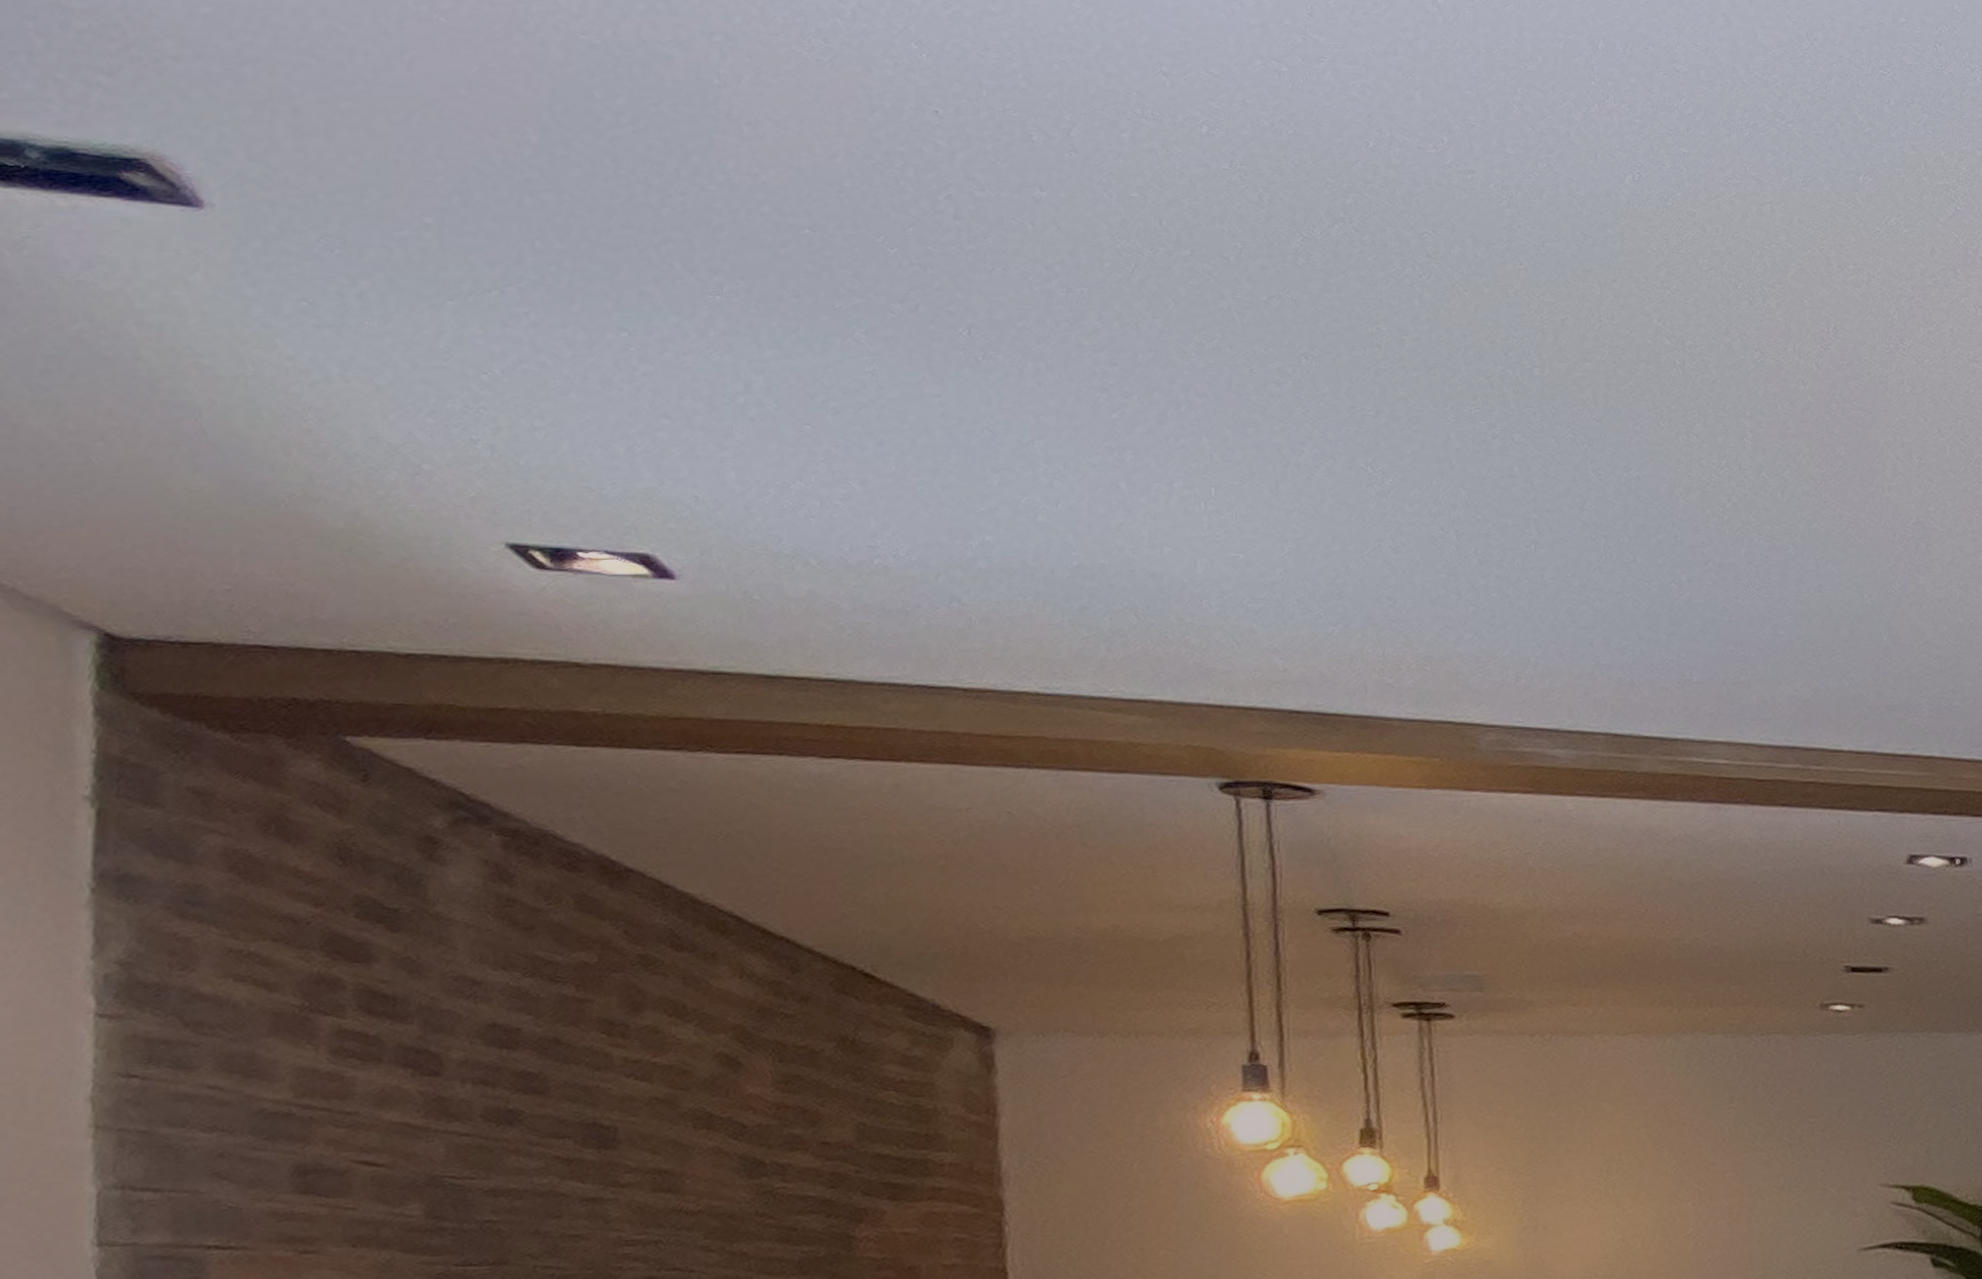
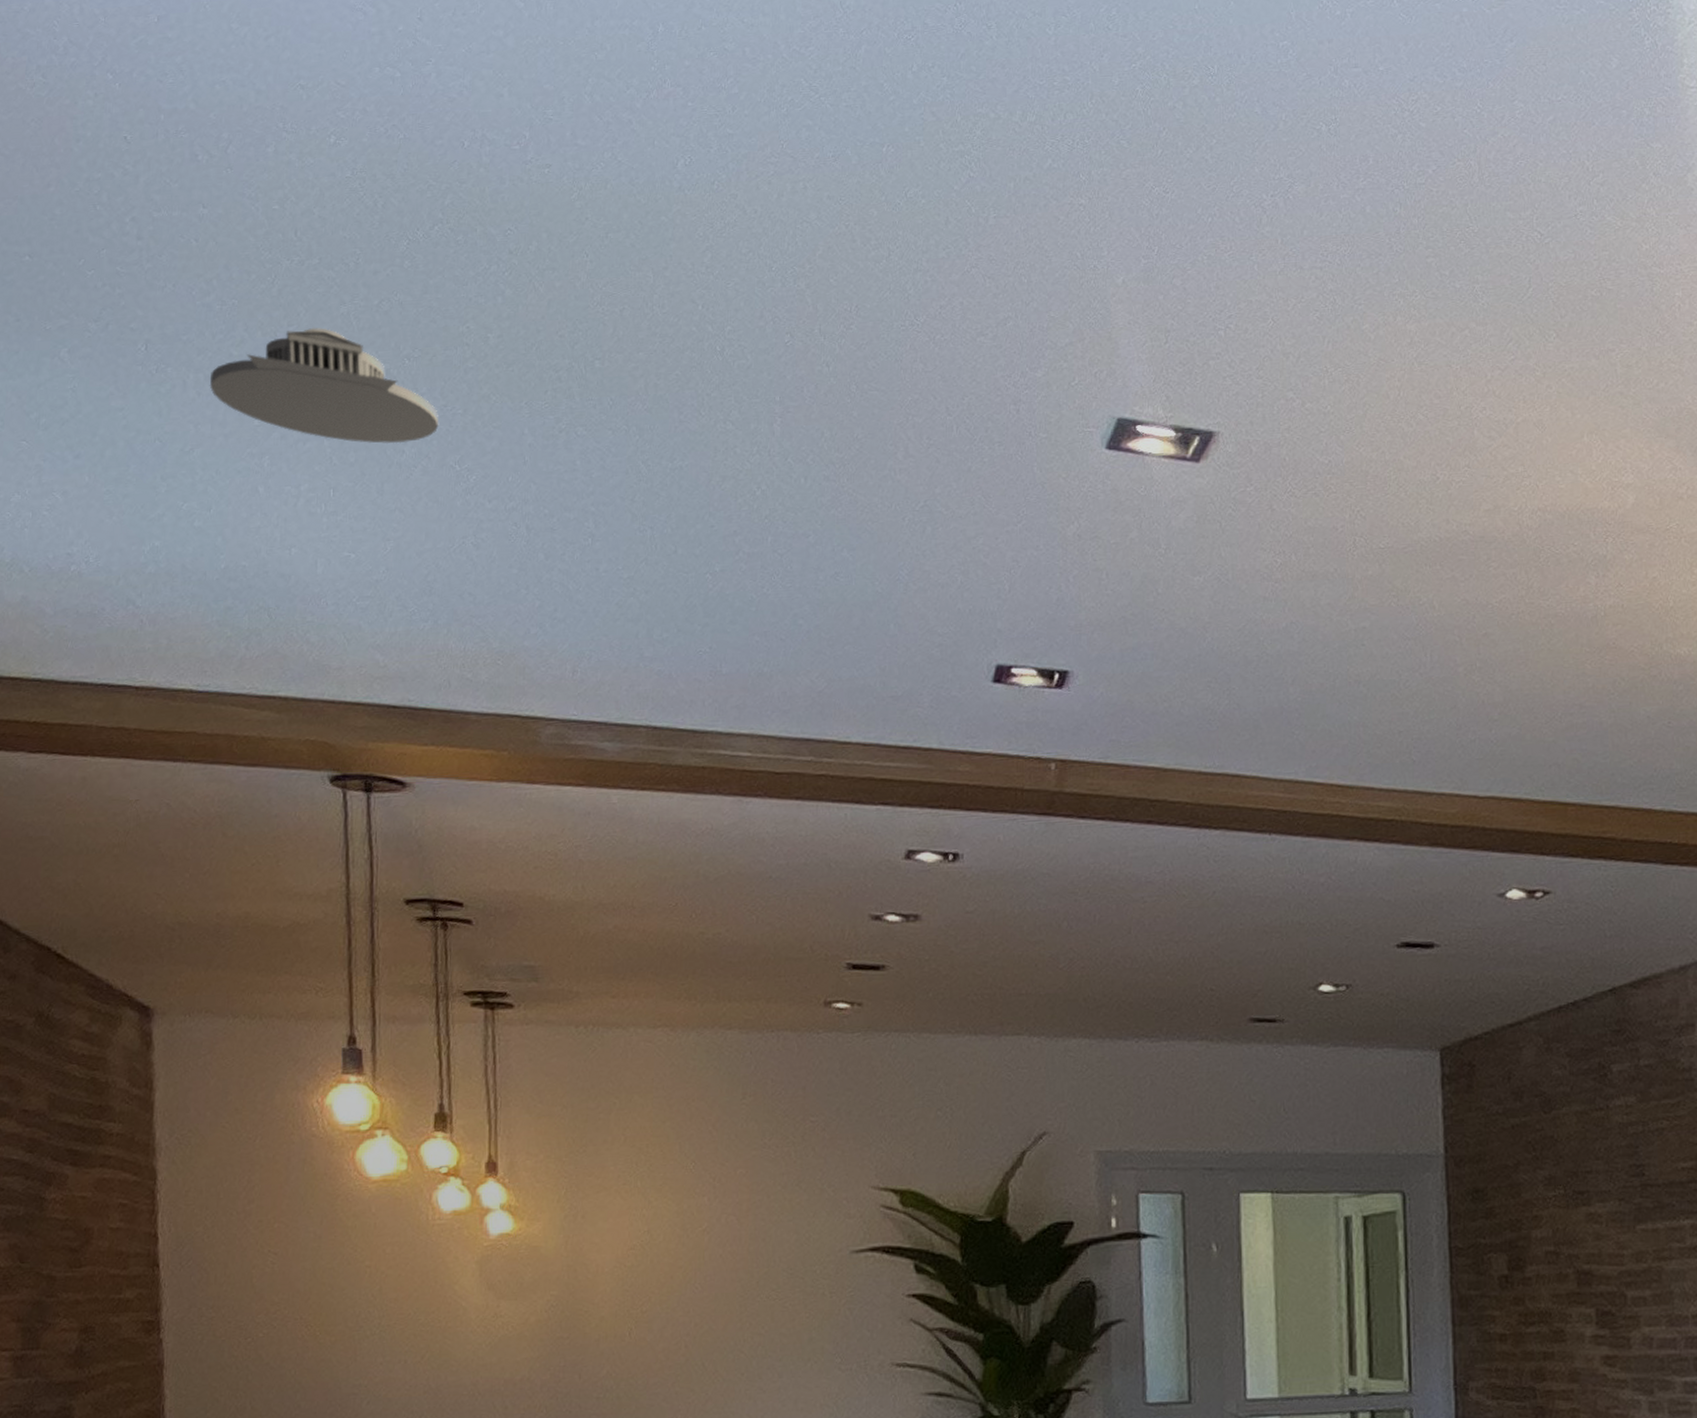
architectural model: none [1052,320,1346,443] -> present [209,327,439,444]

